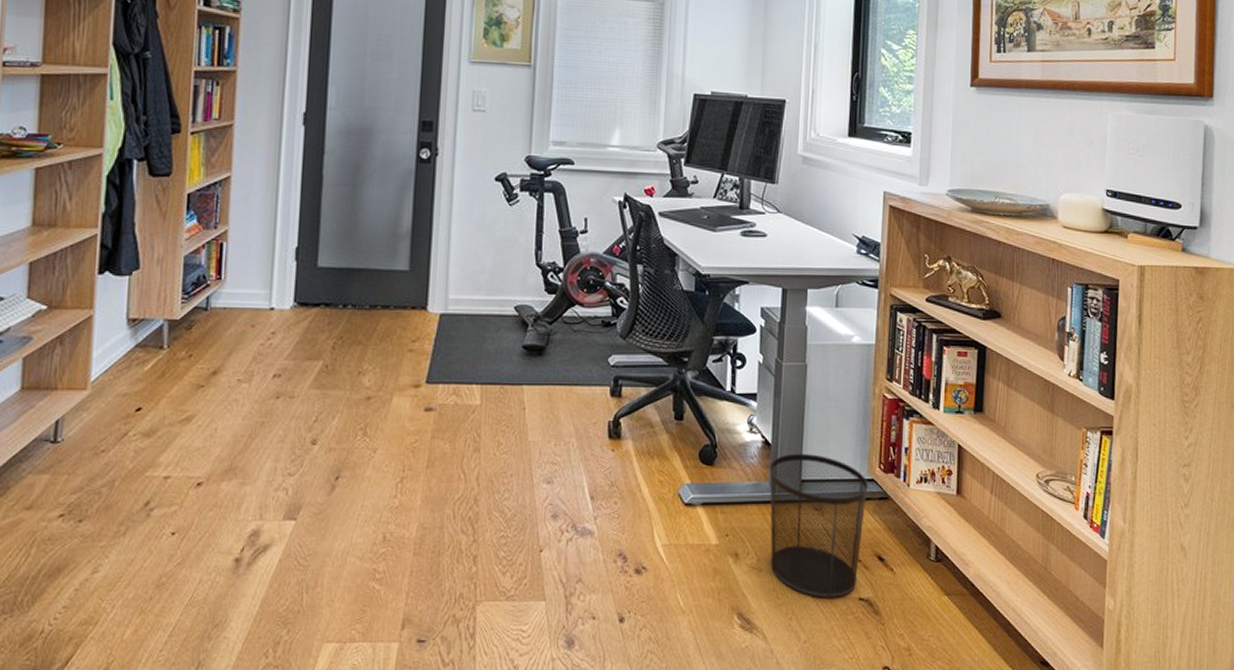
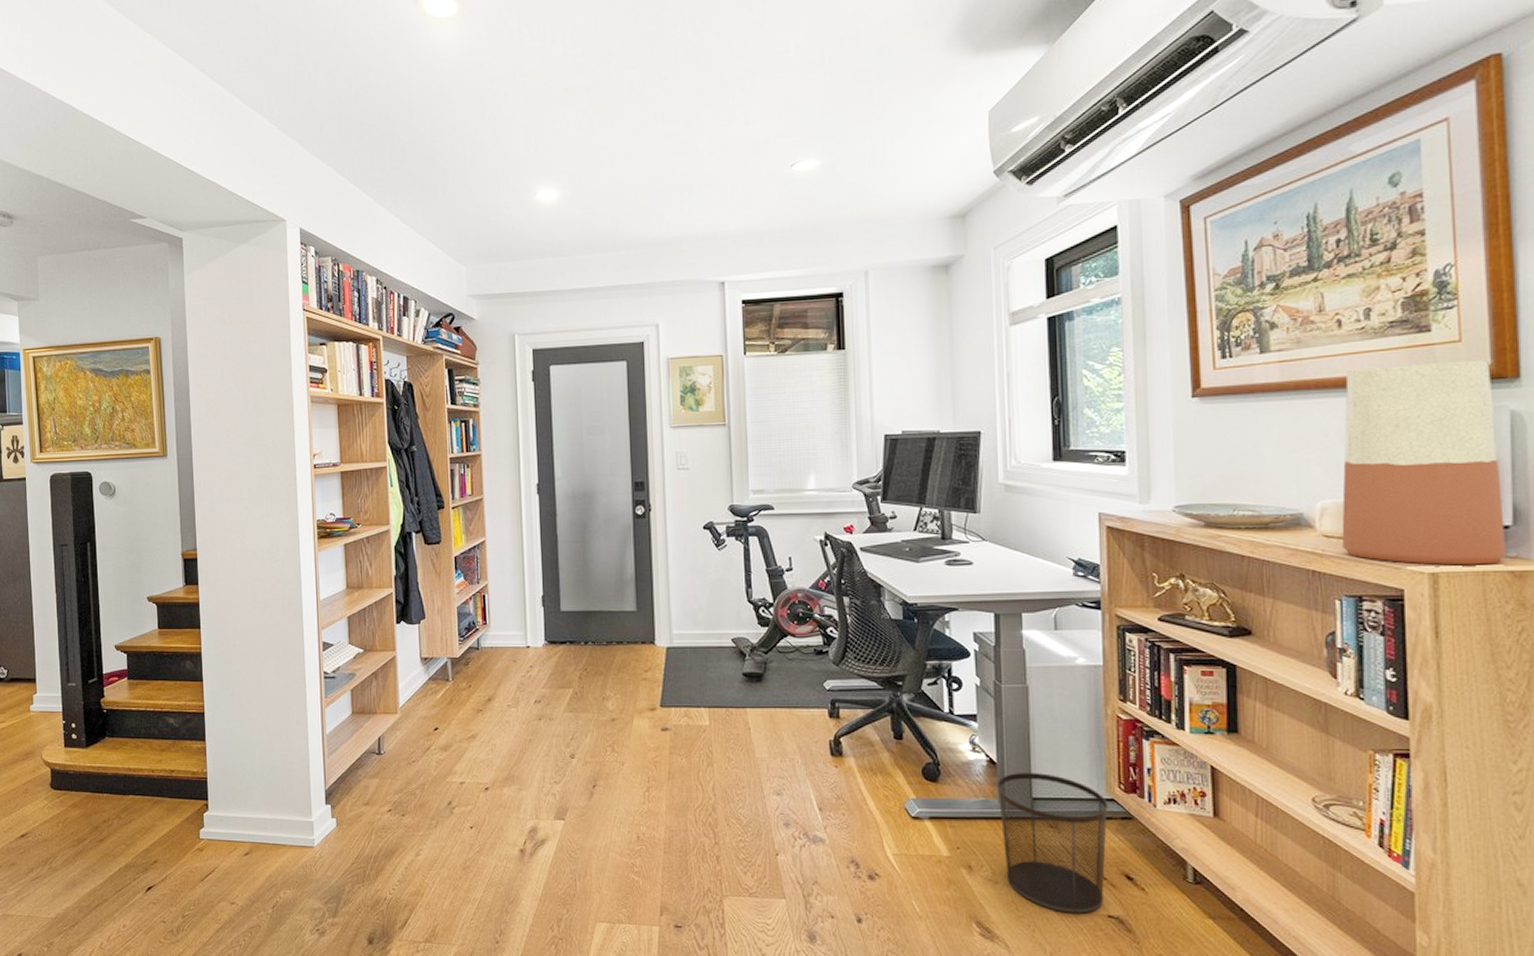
vase: none [1077,75,1194,261] -> present [1342,360,1505,566]

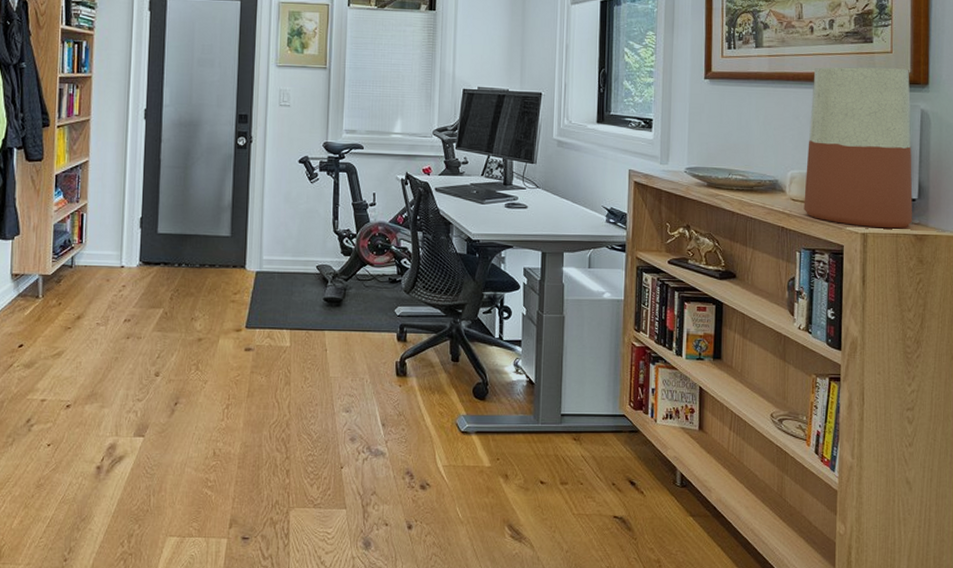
waste bin: present [996,772,1108,914] -> none [533,391,620,515]

